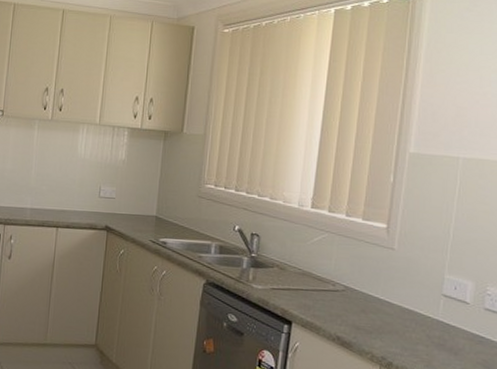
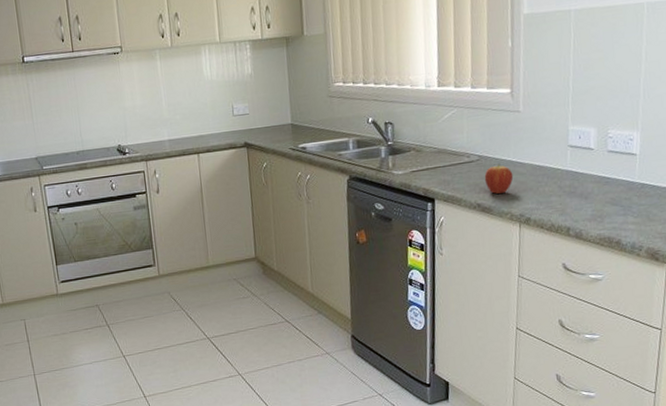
fruit: none [348,298,379,331] -> present [484,163,514,194]

